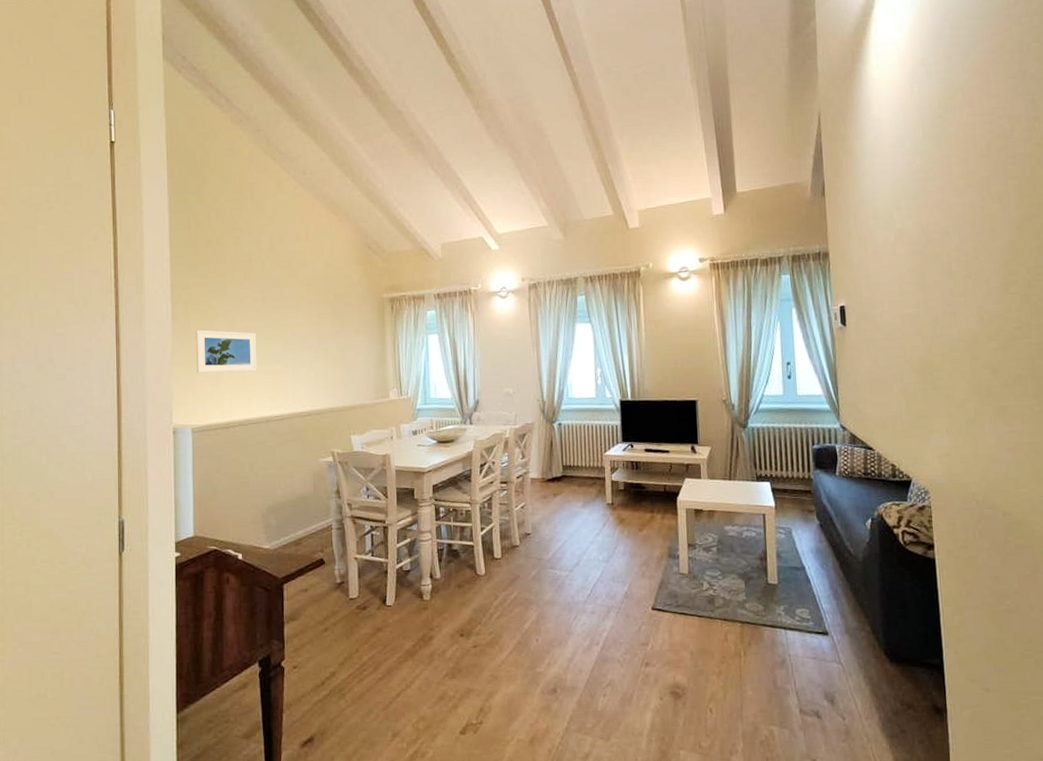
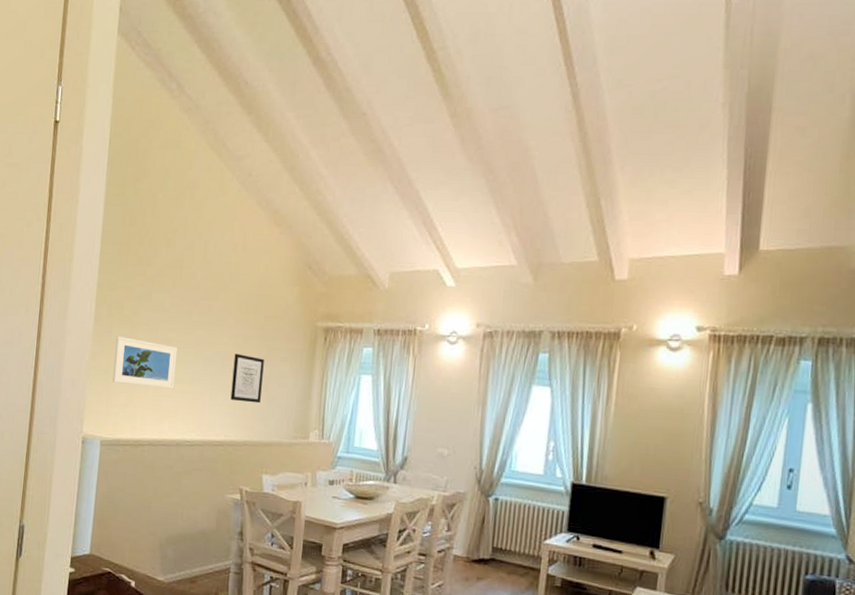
wall art: none [311,331,340,374] -> present [230,353,264,404]

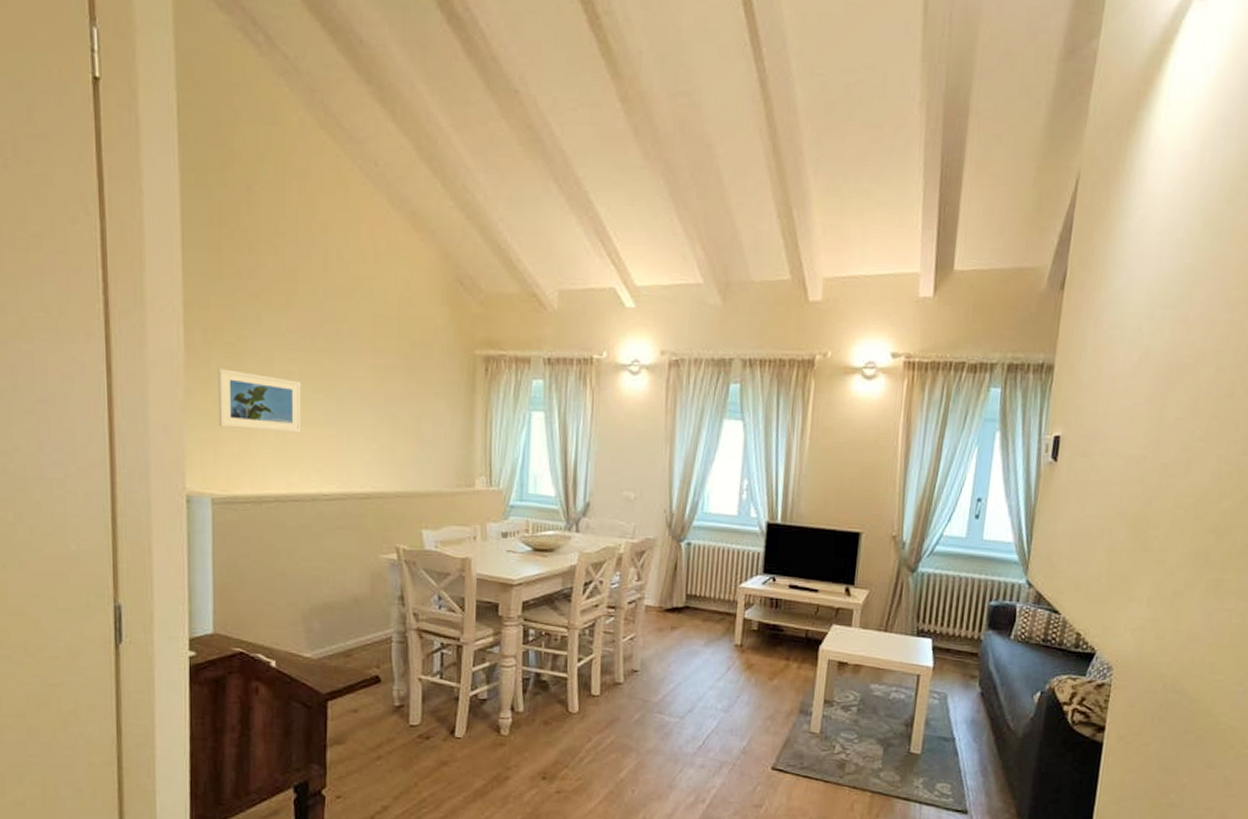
wall art: present [230,353,264,404] -> none [375,388,413,448]

